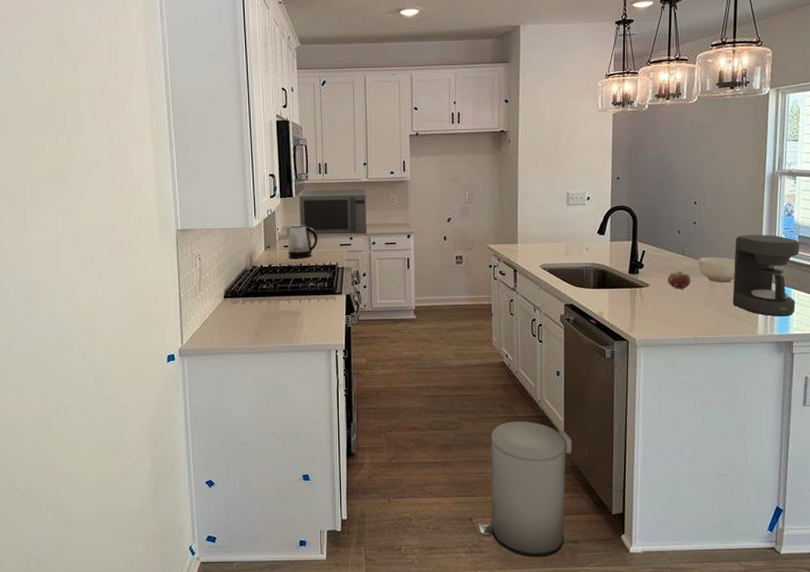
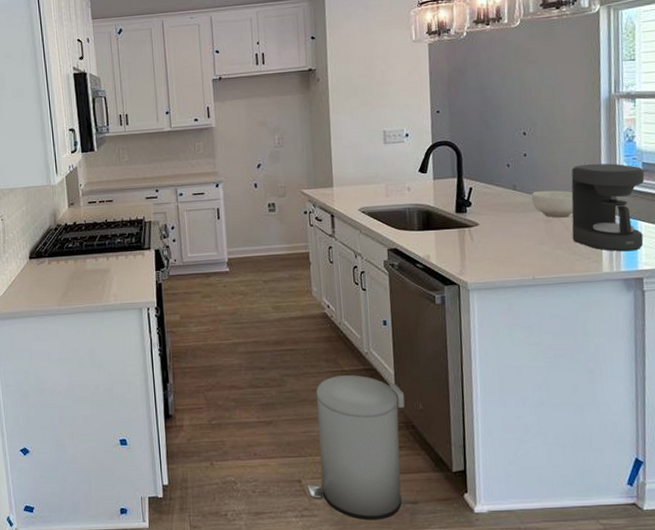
kettle: present [285,224,318,259] -> none [88,178,123,216]
microwave: present [299,190,367,235] -> none [101,139,173,189]
fruit: present [668,271,691,289] -> none [499,207,525,227]

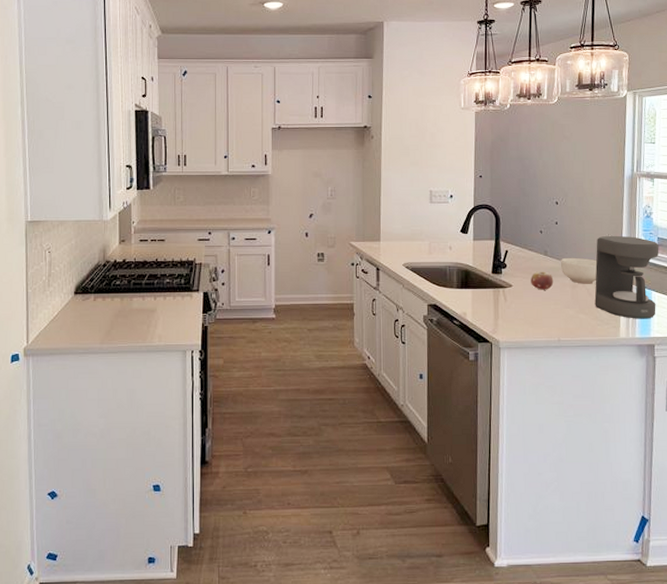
pedal bin: present [307,375,405,521] -> none [337,427,435,573]
fruit: none [499,207,525,227] -> present [531,271,554,290]

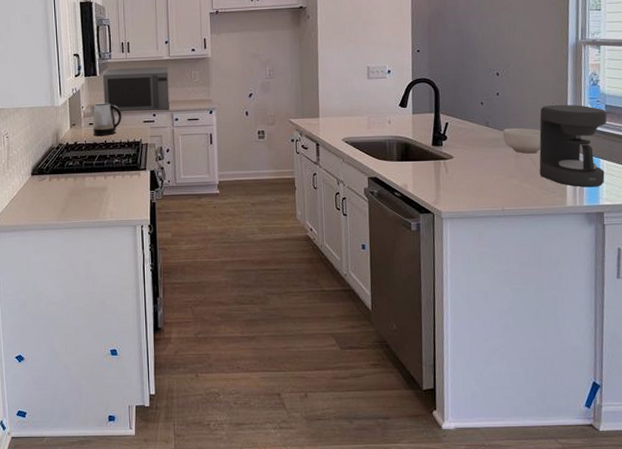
kettle: none [141,217,175,254] -> present [90,102,122,136]
microwave: none [156,183,226,229] -> present [103,67,170,112]
fruit: present [531,271,554,290] -> none [472,142,496,161]

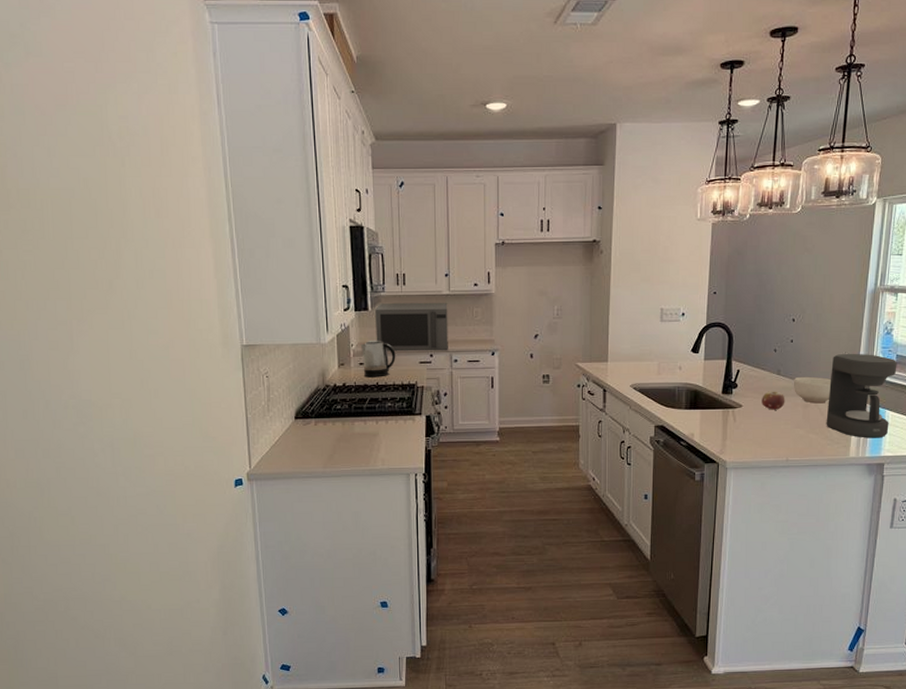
fruit: none [472,142,496,161] -> present [762,391,785,410]

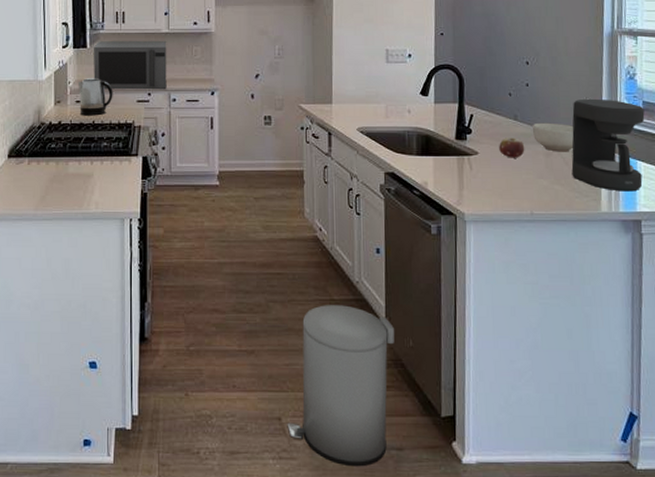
pedal bin: none [560,545,658,680] -> present [287,305,394,467]

